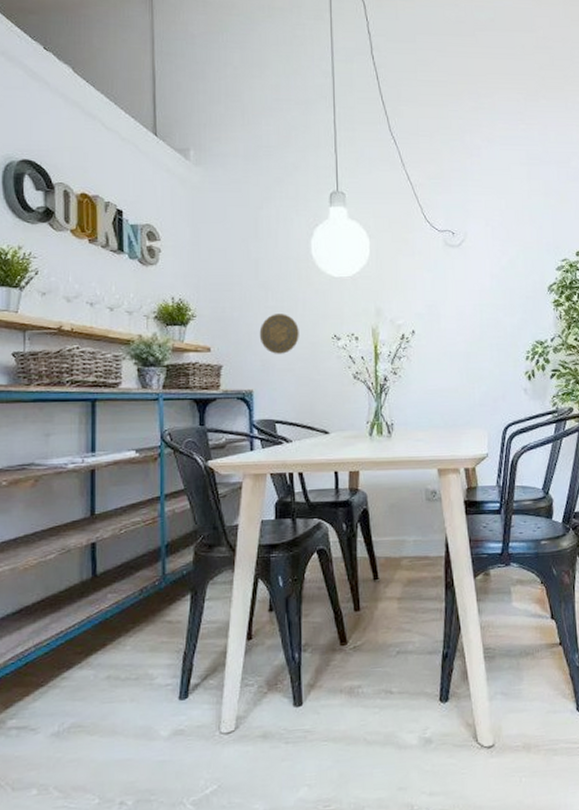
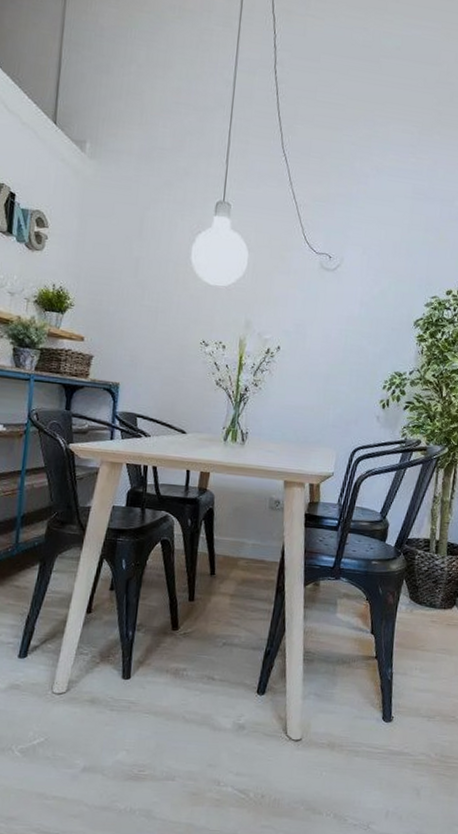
decorative plate: present [259,314,299,354] -> none [131,313,170,353]

